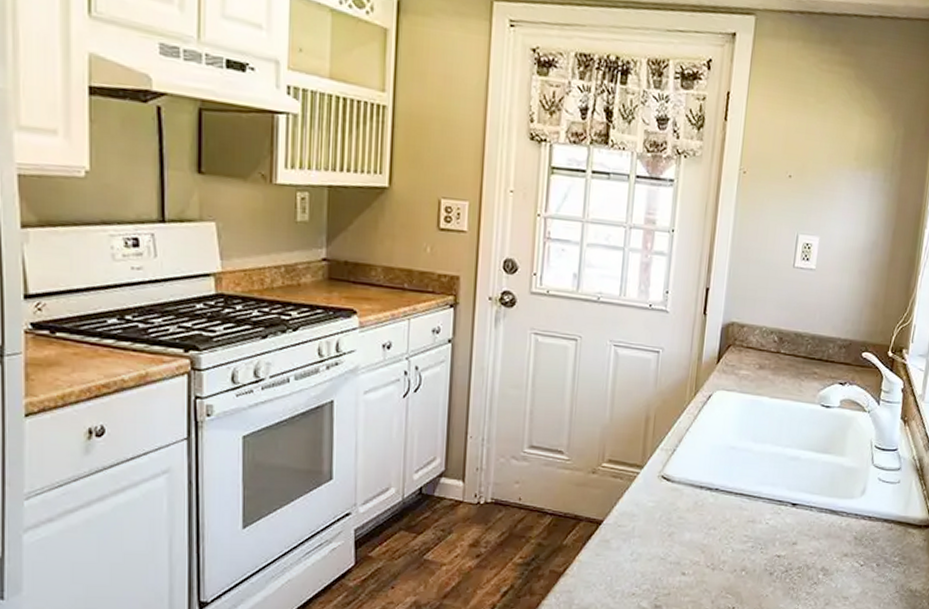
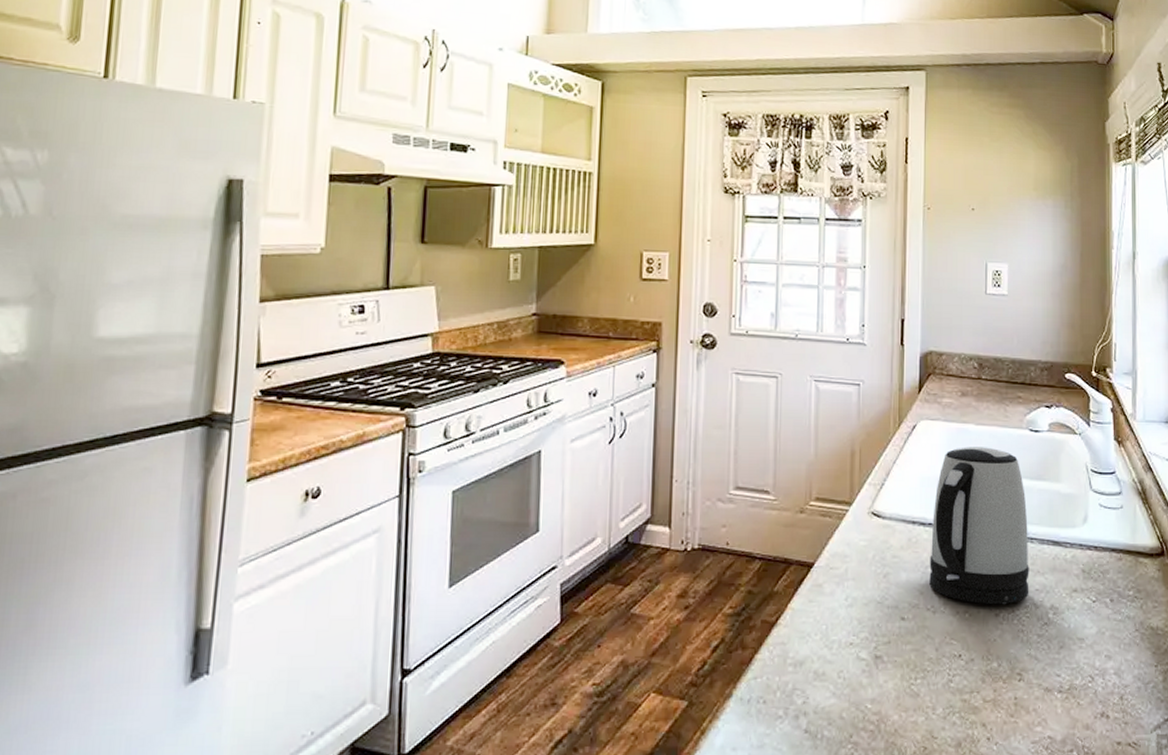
kettle: none [711,418,810,564] -> present [929,447,1029,604]

